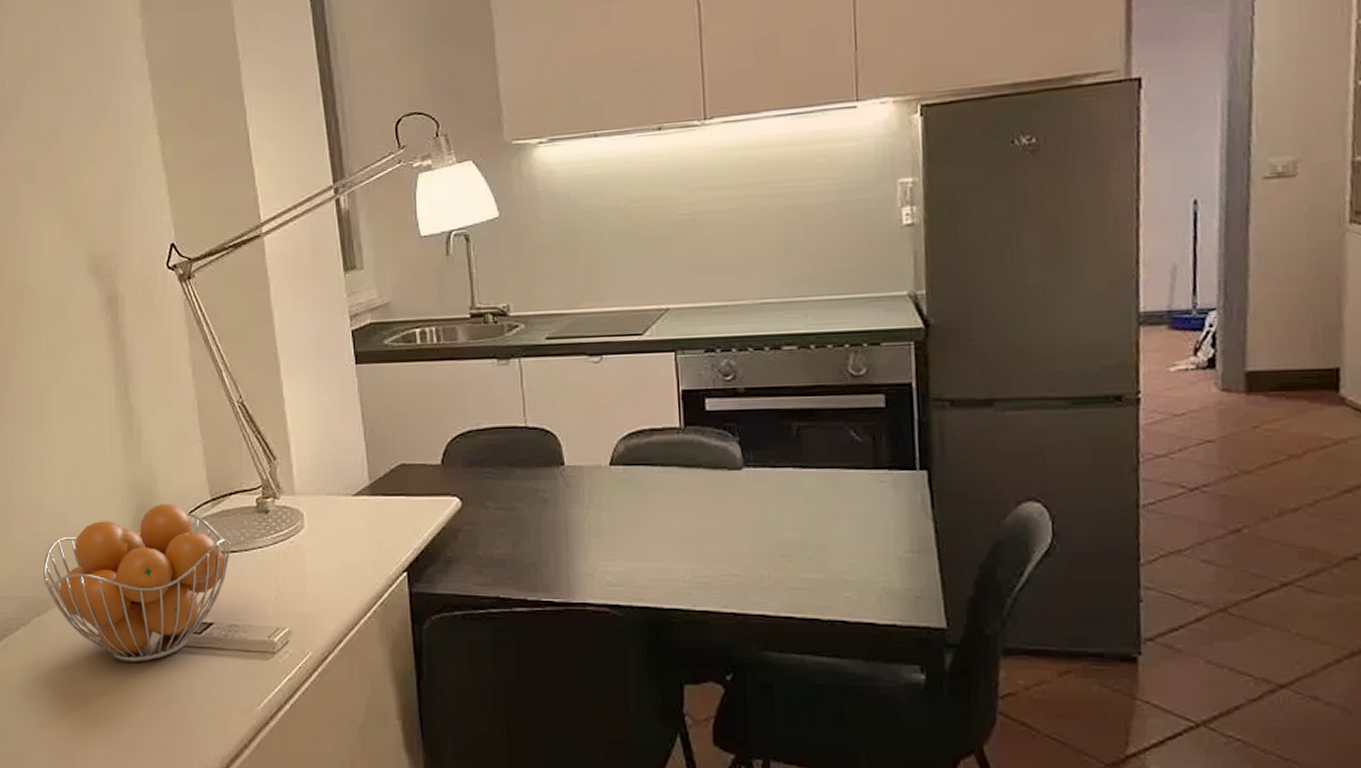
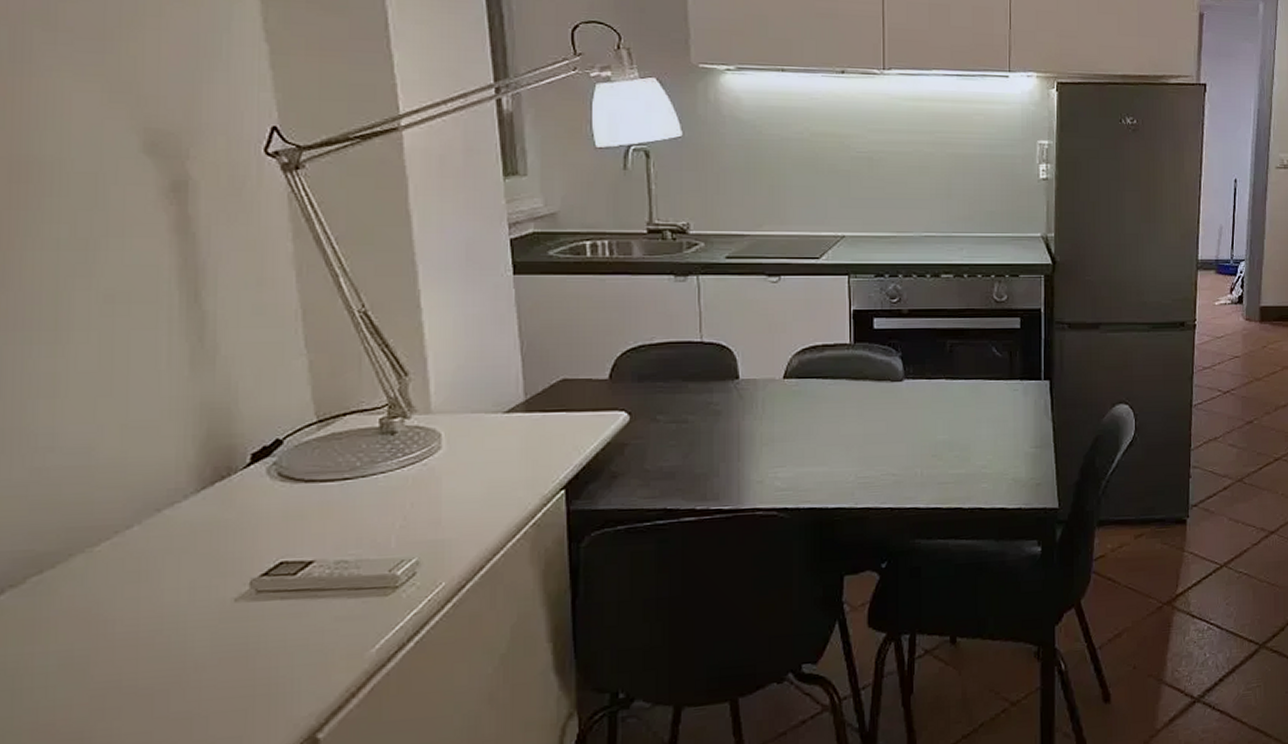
fruit basket: present [43,503,231,662] -> none [50,427,342,618]

